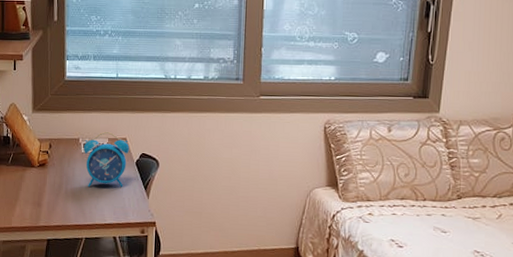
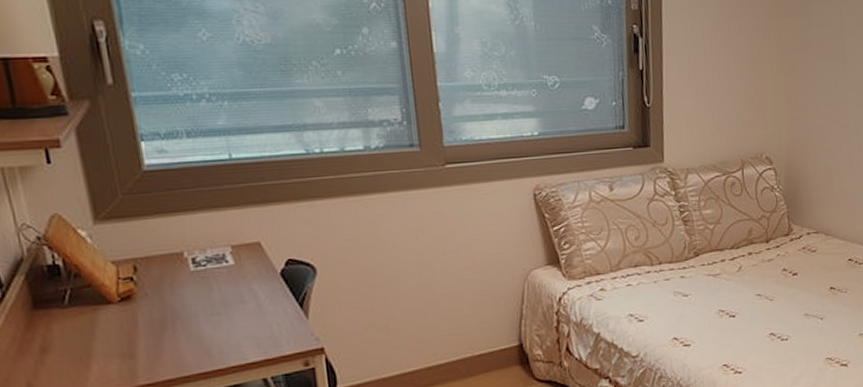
alarm clock: present [83,131,130,188] -> none [192,236,268,318]

